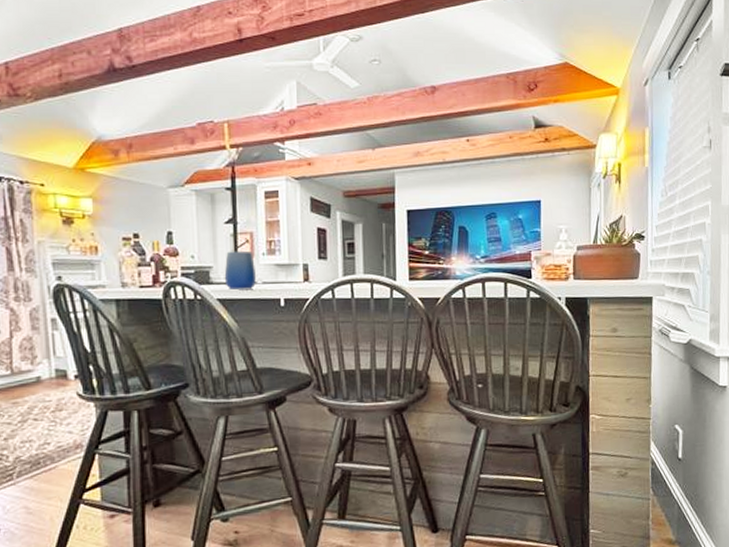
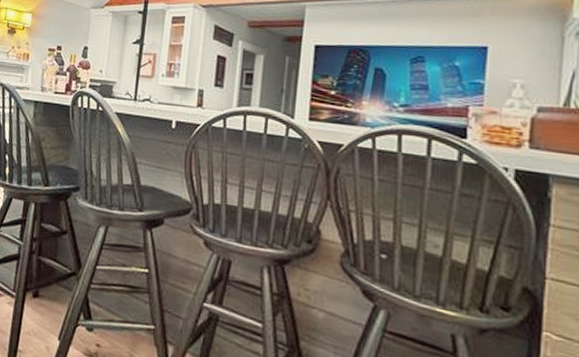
cup: present [224,250,256,290] -> none [124,69,154,107]

